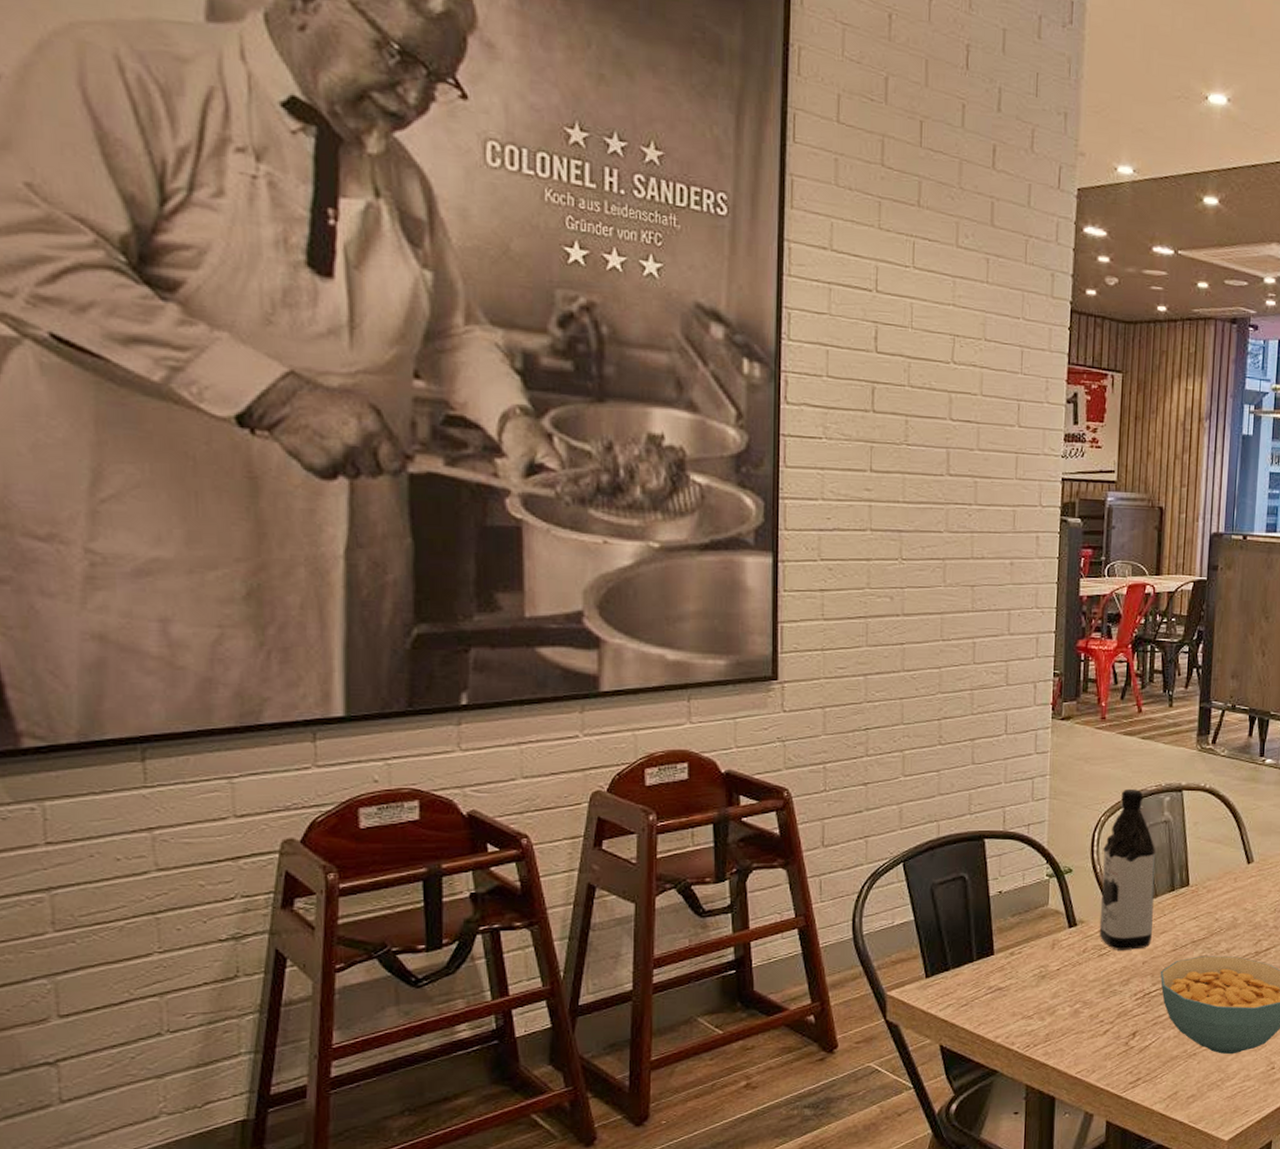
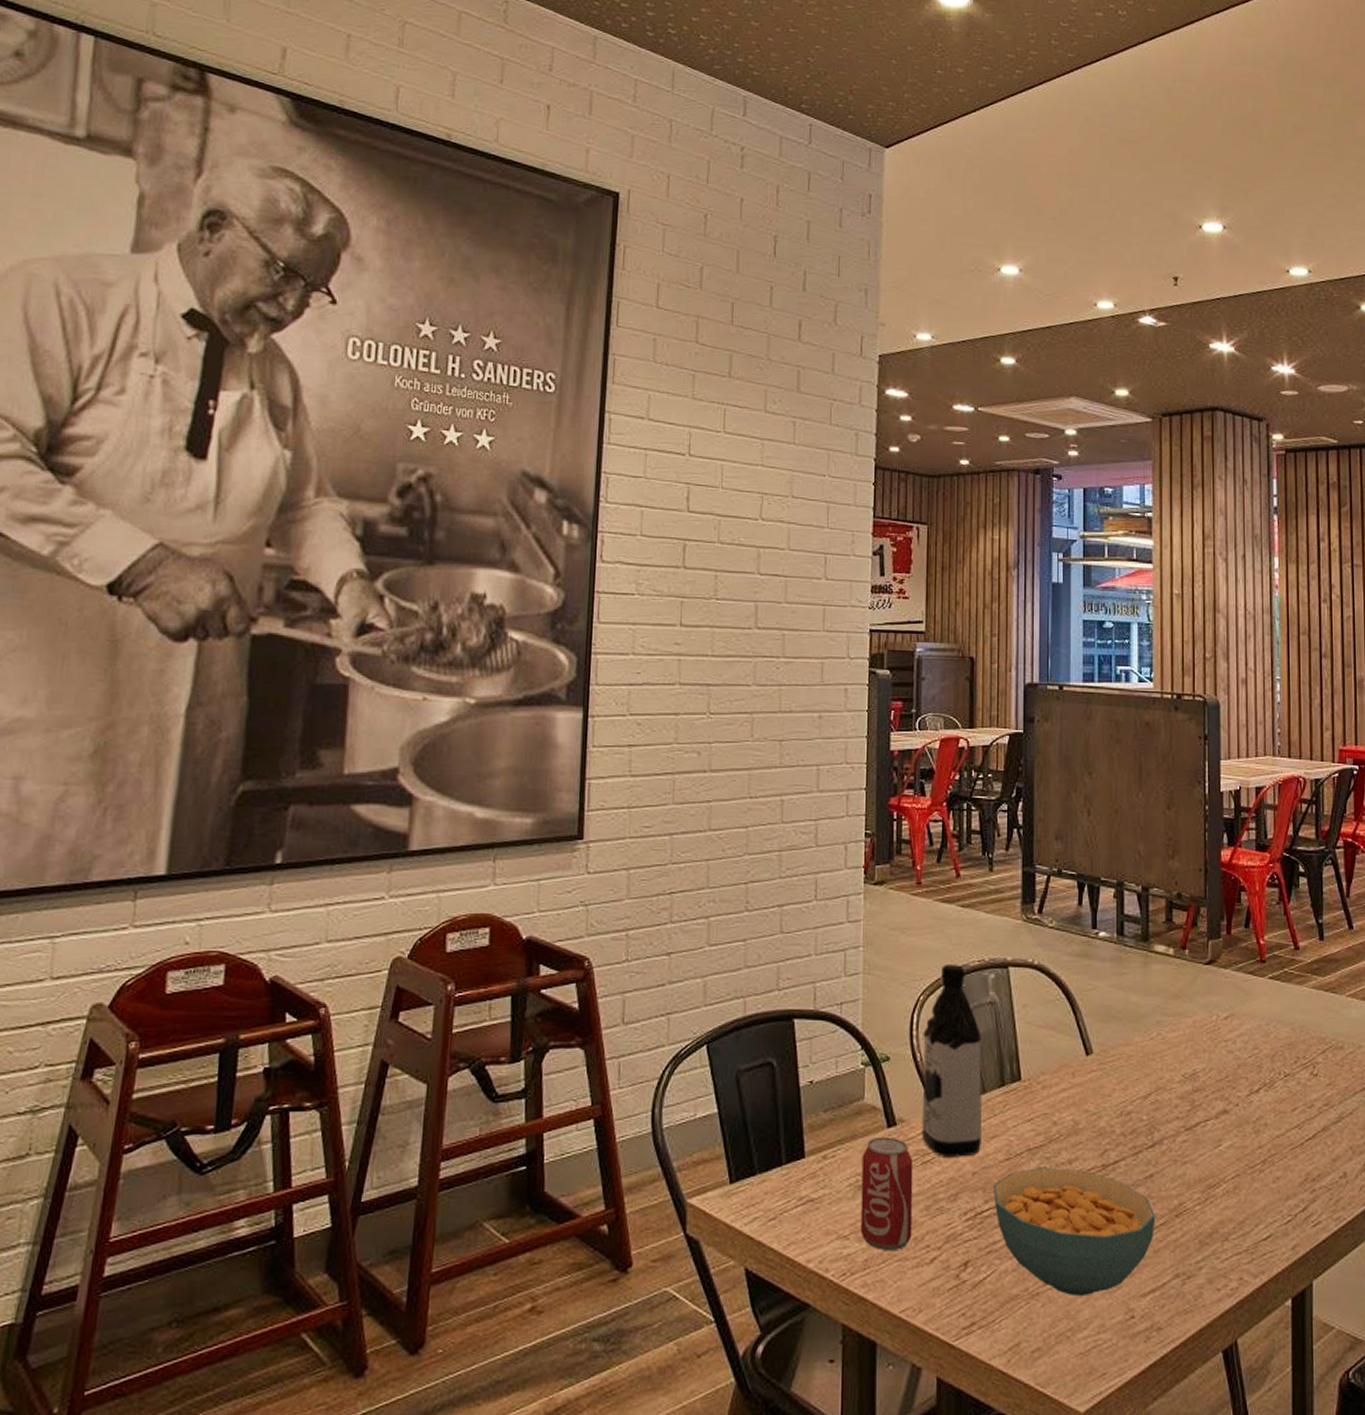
beverage can: none [1043,935,1091,1027] -> present [860,1137,914,1252]

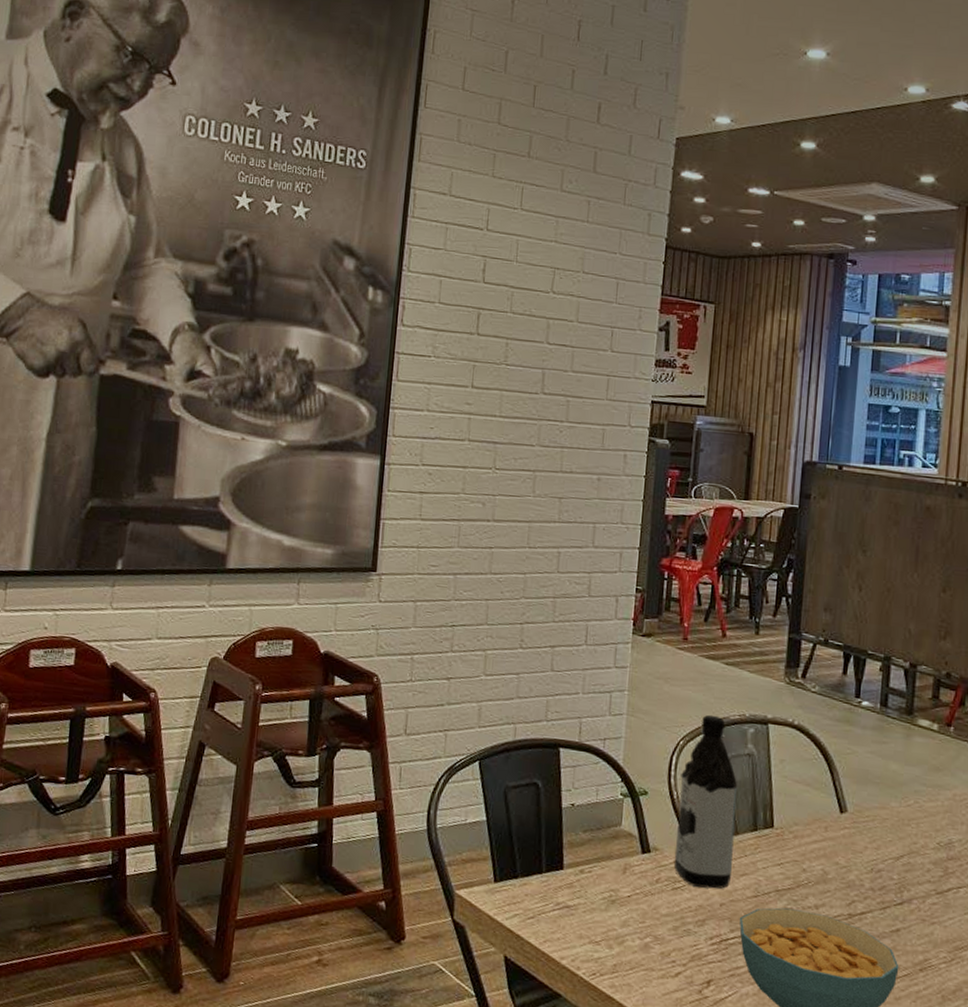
beverage can: present [860,1137,914,1252] -> none [611,860,665,962]

